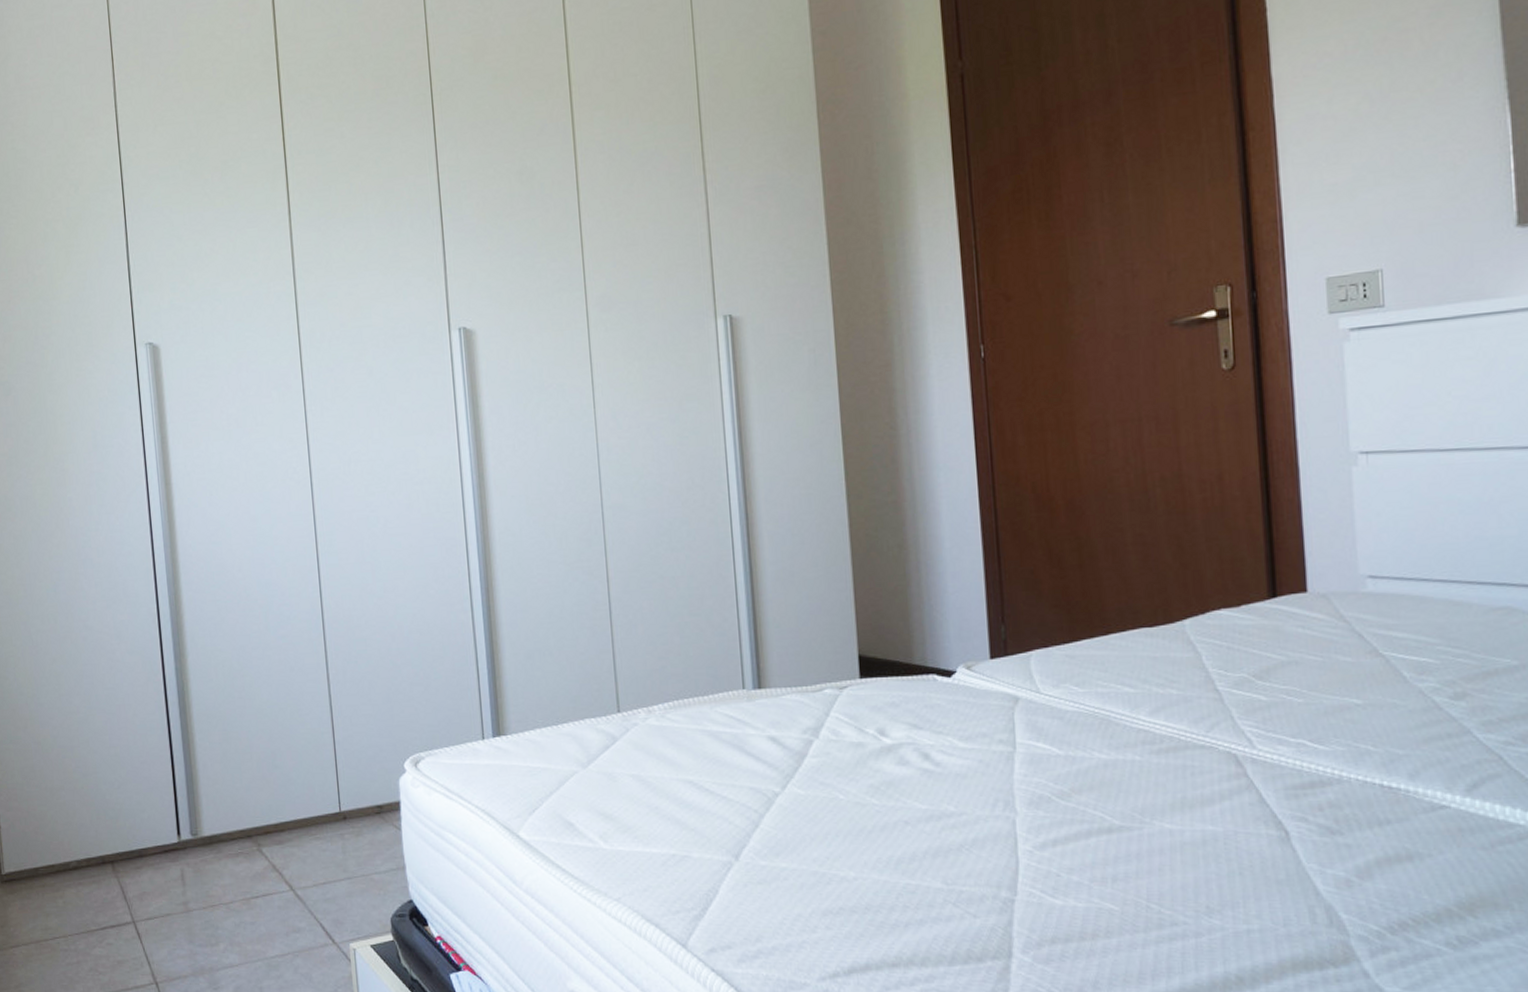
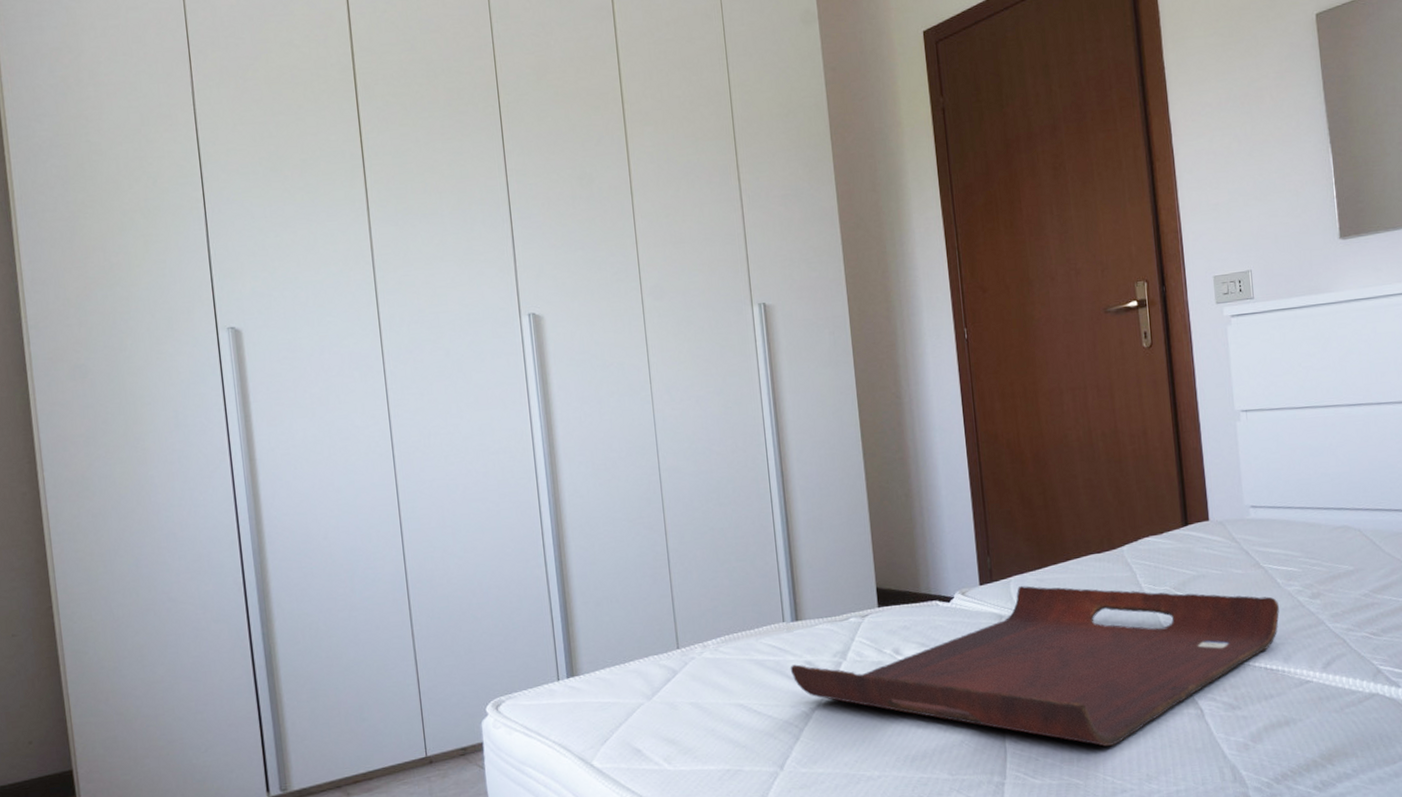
serving tray: none [750,661,1405,867] -> present [790,585,1279,747]

